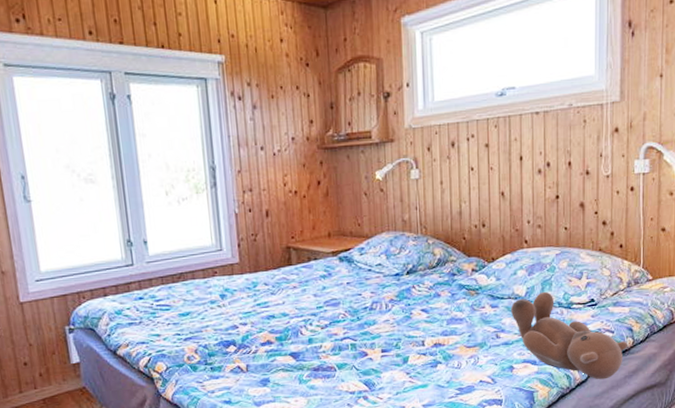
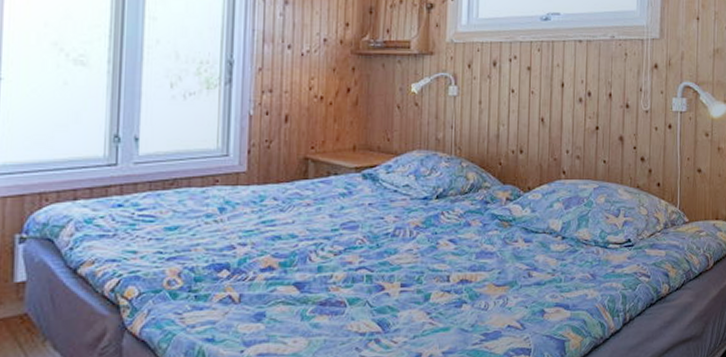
teddy bear: present [510,291,629,380] -> none [544,227,665,330]

